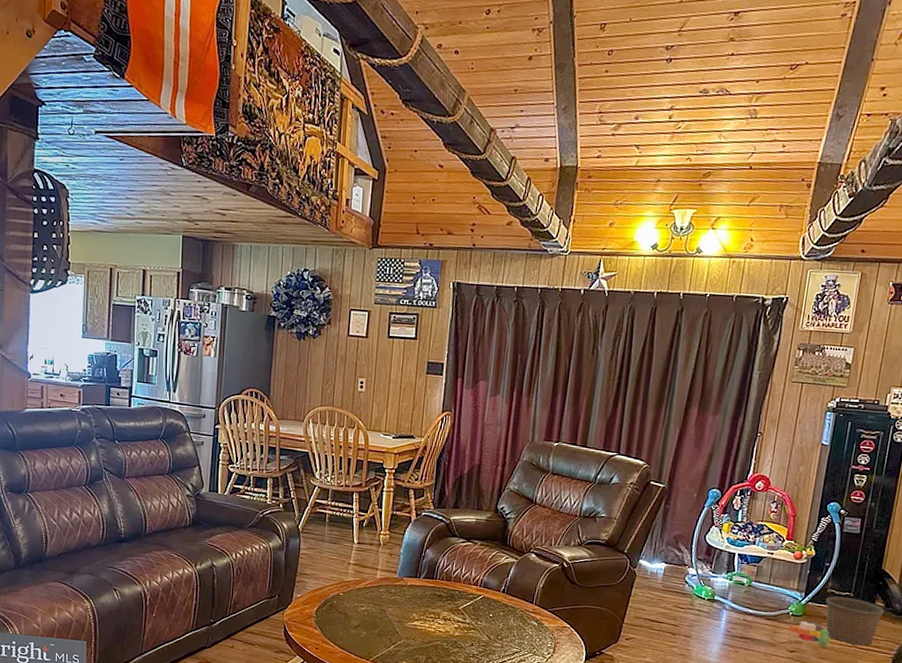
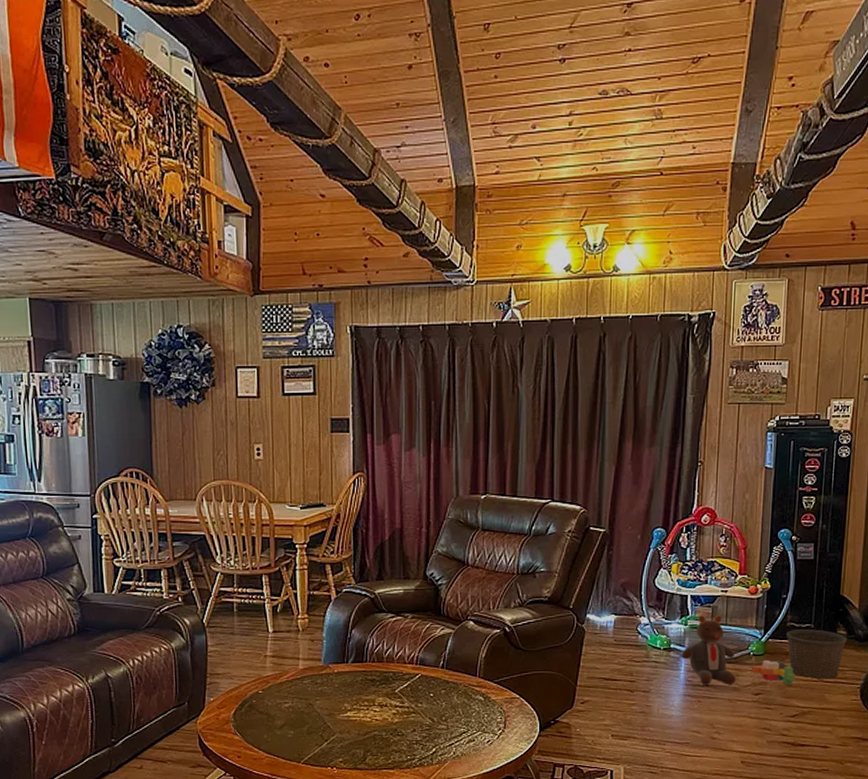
teddy bear: none [724,573,775,640] -> present [682,615,736,685]

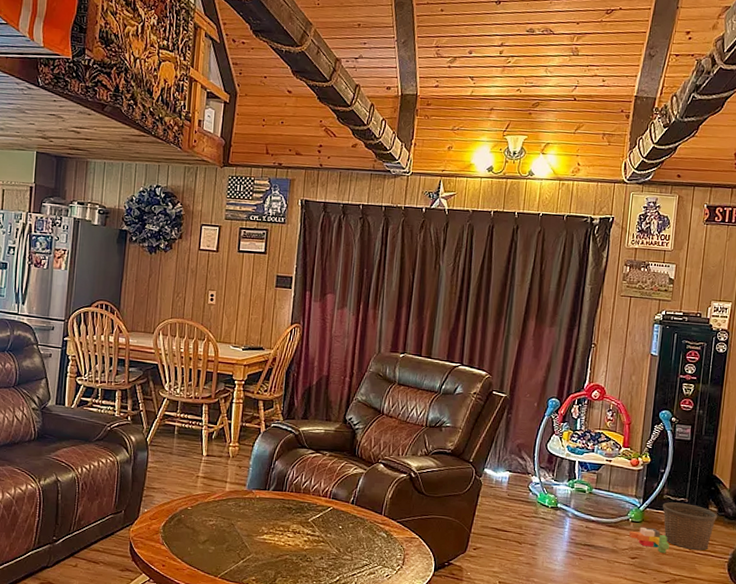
teddy bear: present [682,615,736,685] -> none [567,480,615,546]

